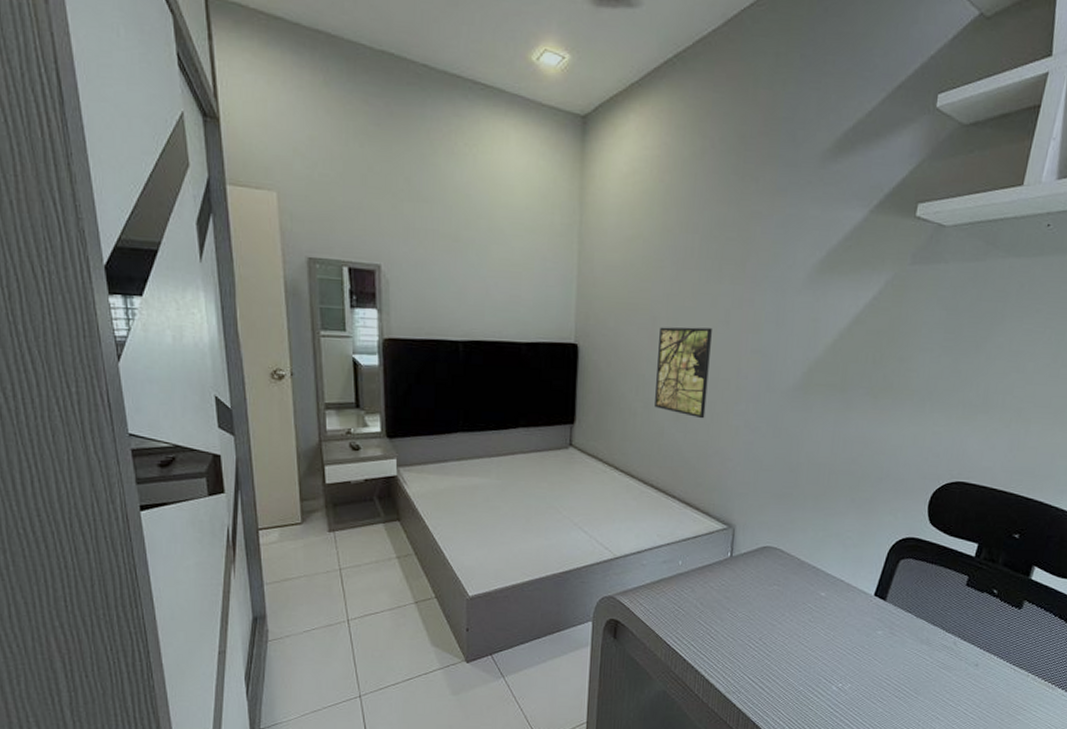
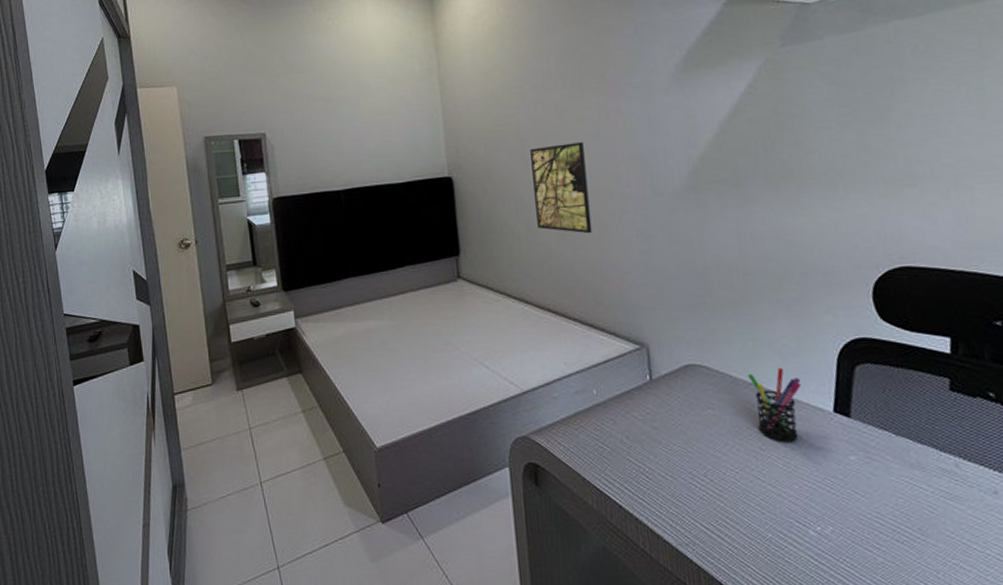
pen holder: none [812,555,855,617] -> present [747,367,802,443]

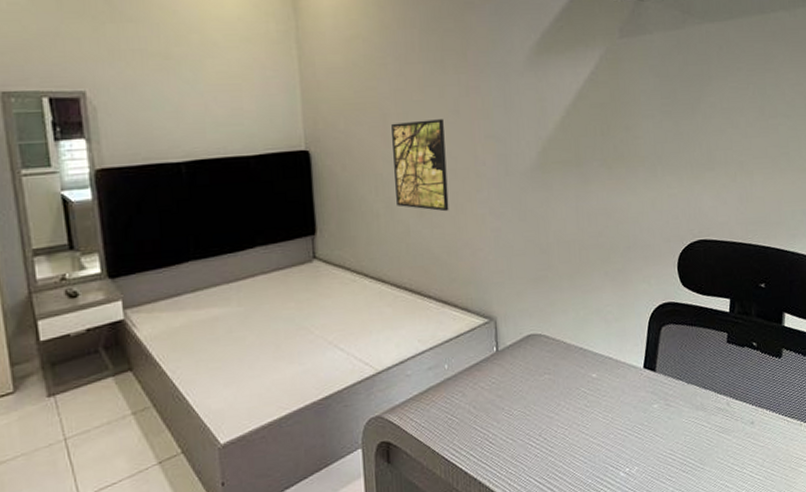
pen holder: present [747,367,802,443] -> none [578,332,621,399]

